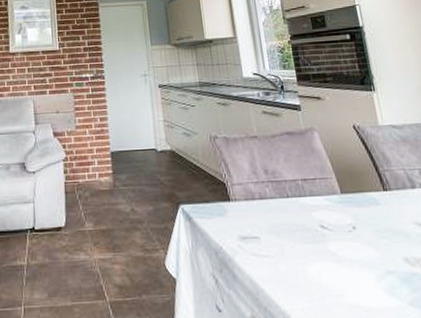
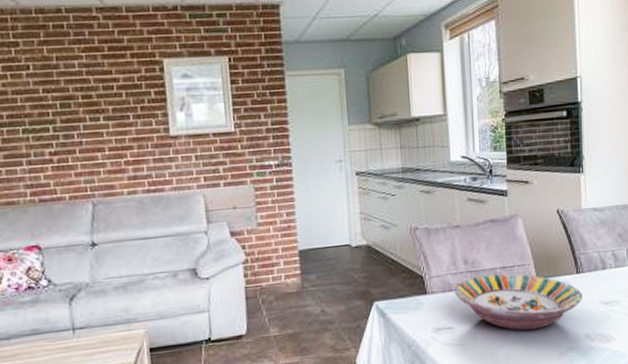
serving bowl: none [256,186,395,248] -> present [454,274,583,331]

